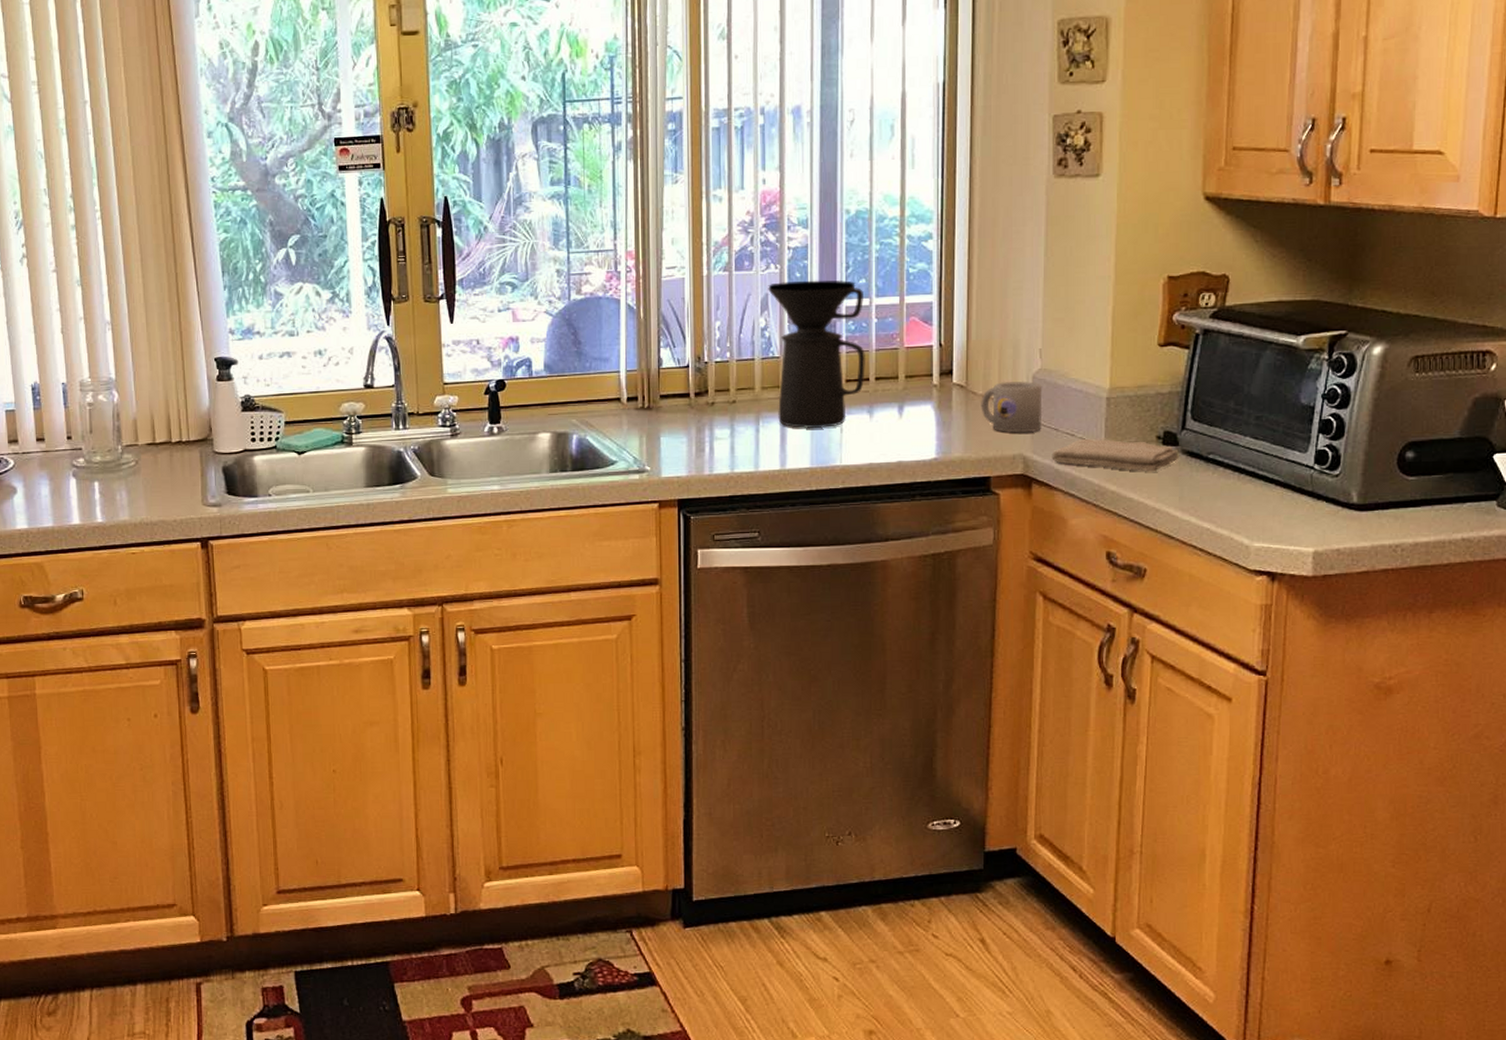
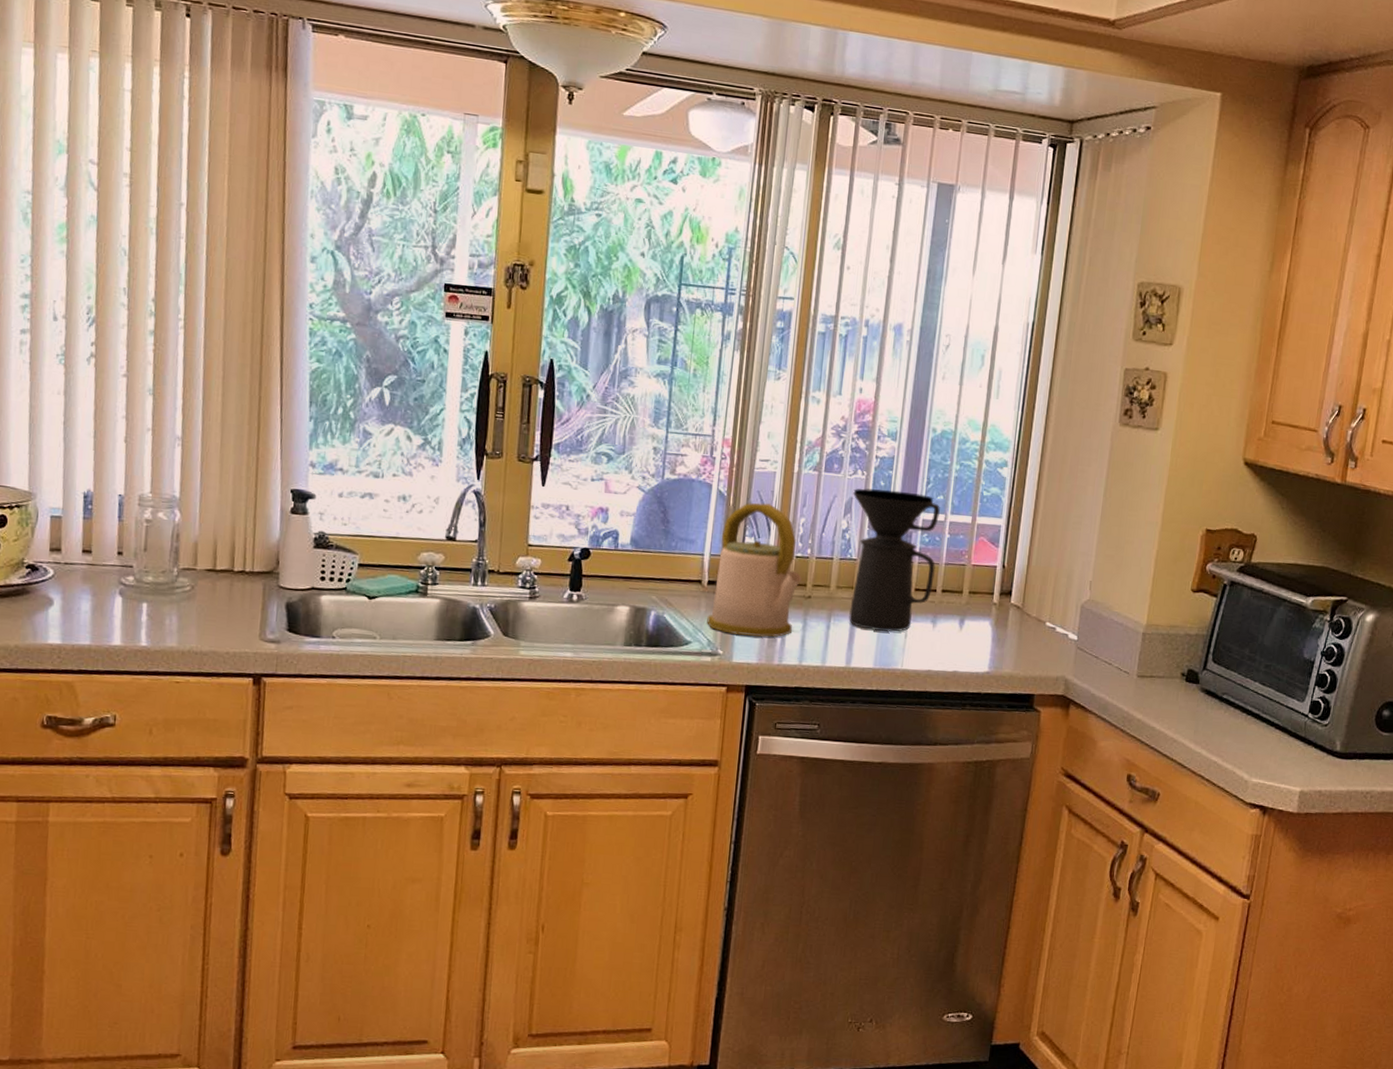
kettle: none [630,310,725,450] -> present [707,502,803,637]
mug: present [981,380,1043,432] -> none [1033,608,1089,657]
washcloth: present [1052,438,1179,472] -> none [1090,668,1199,706]

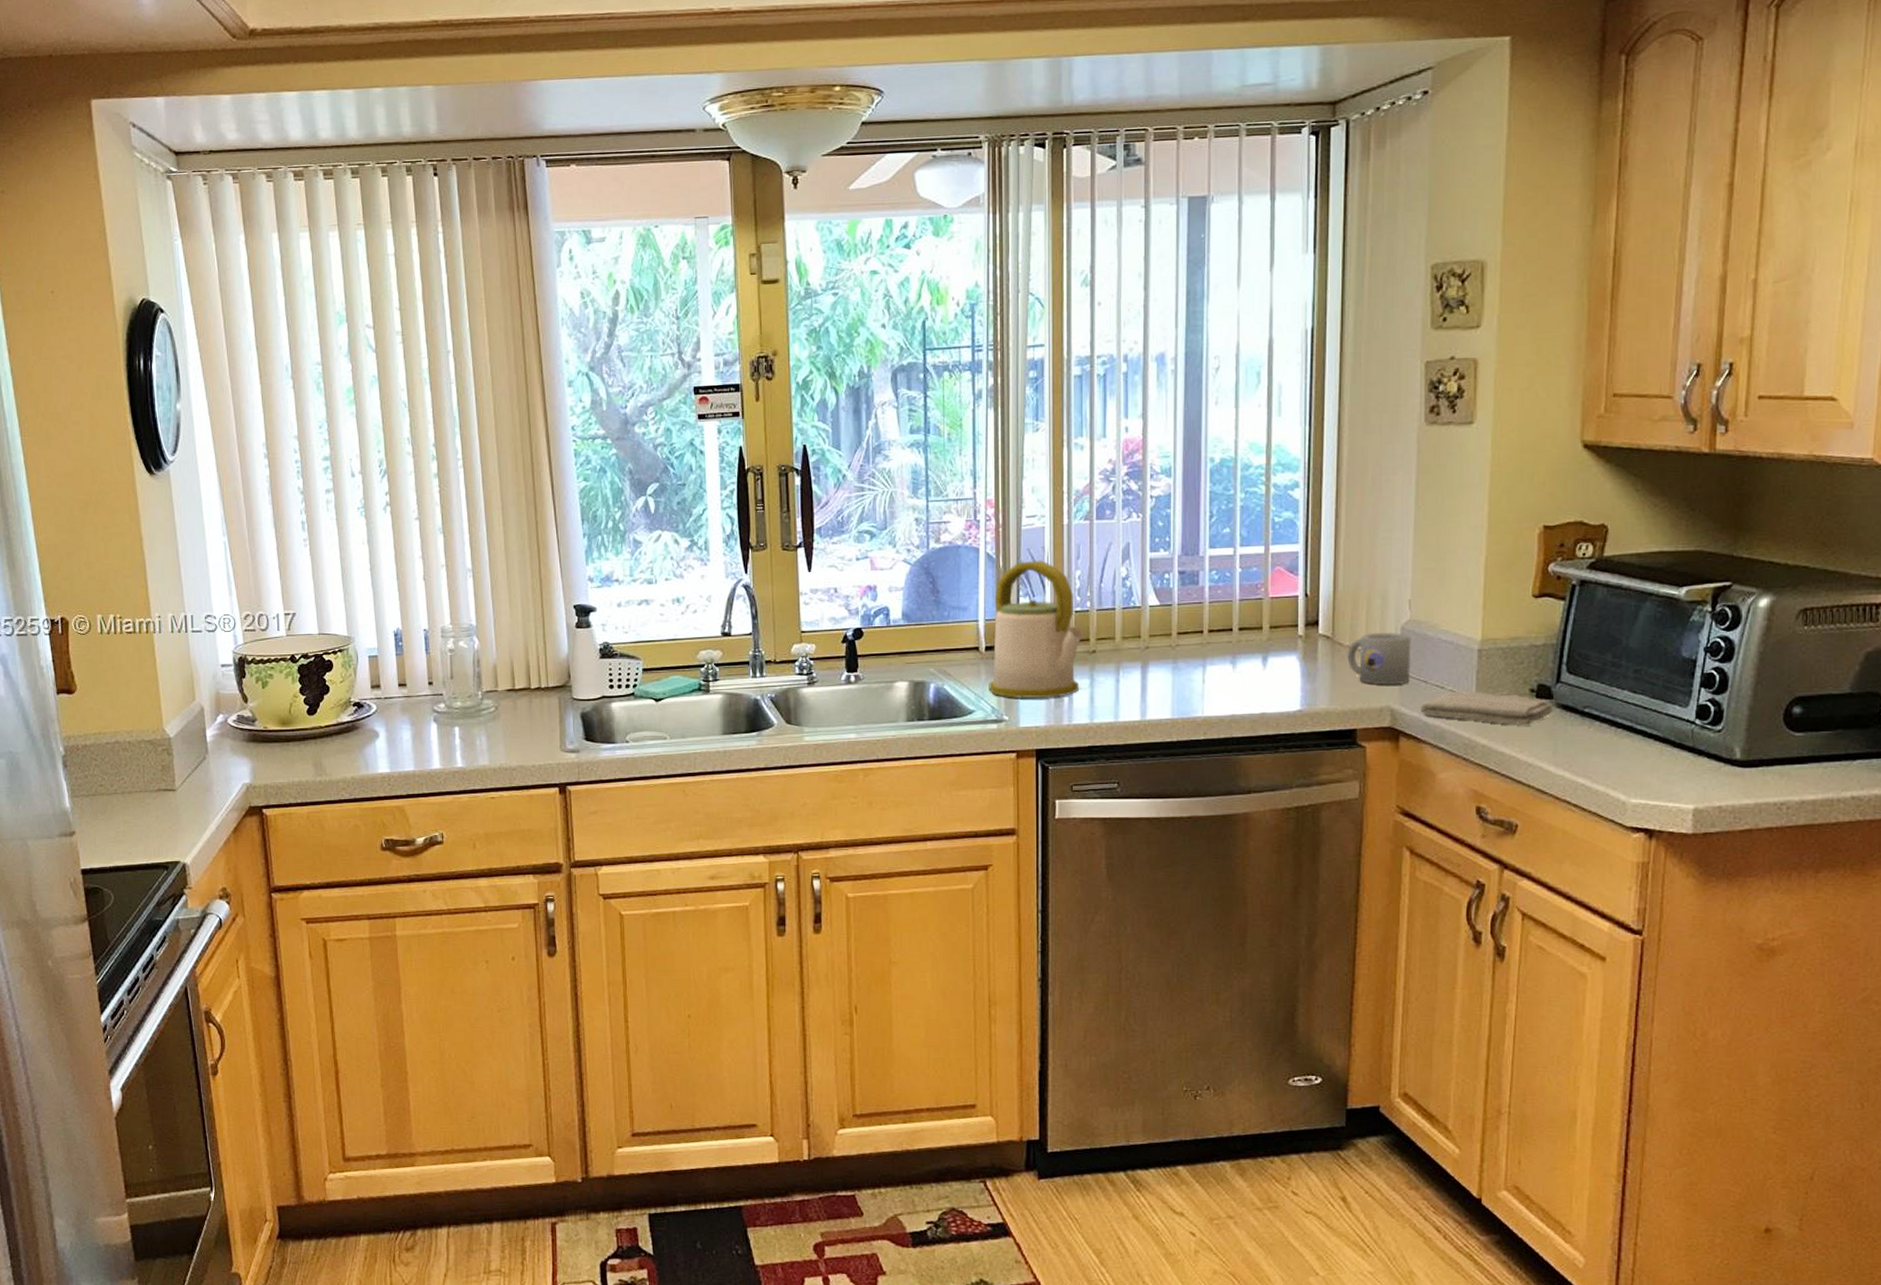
coffee maker: present [849,488,940,632] -> none [1130,529,1230,680]
mug: none [1033,608,1089,657] -> present [1347,632,1412,684]
washcloth: none [1090,668,1199,706] -> present [1420,691,1553,726]

